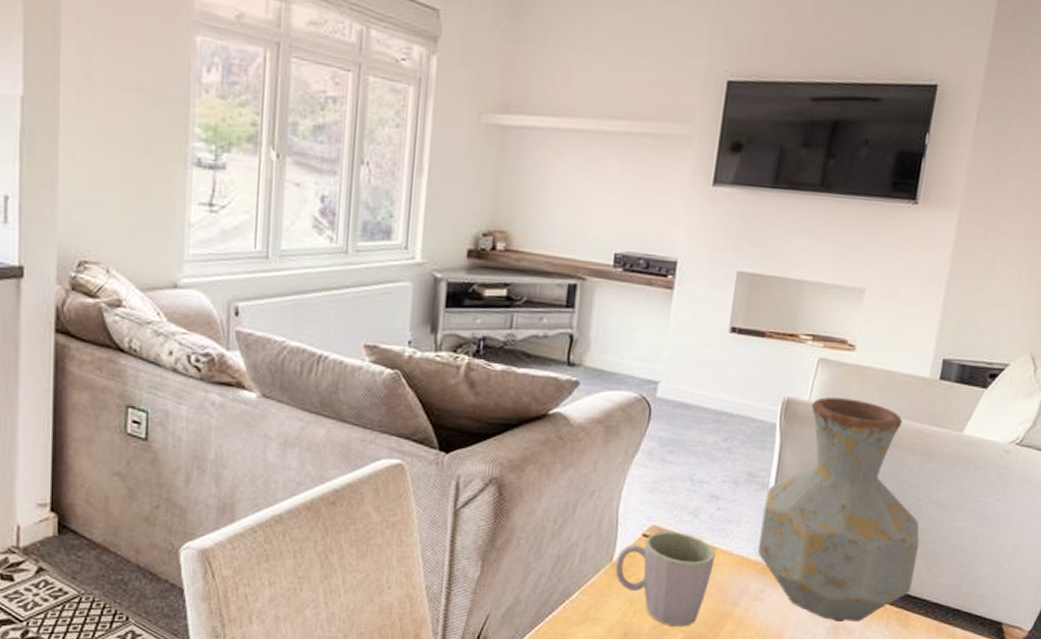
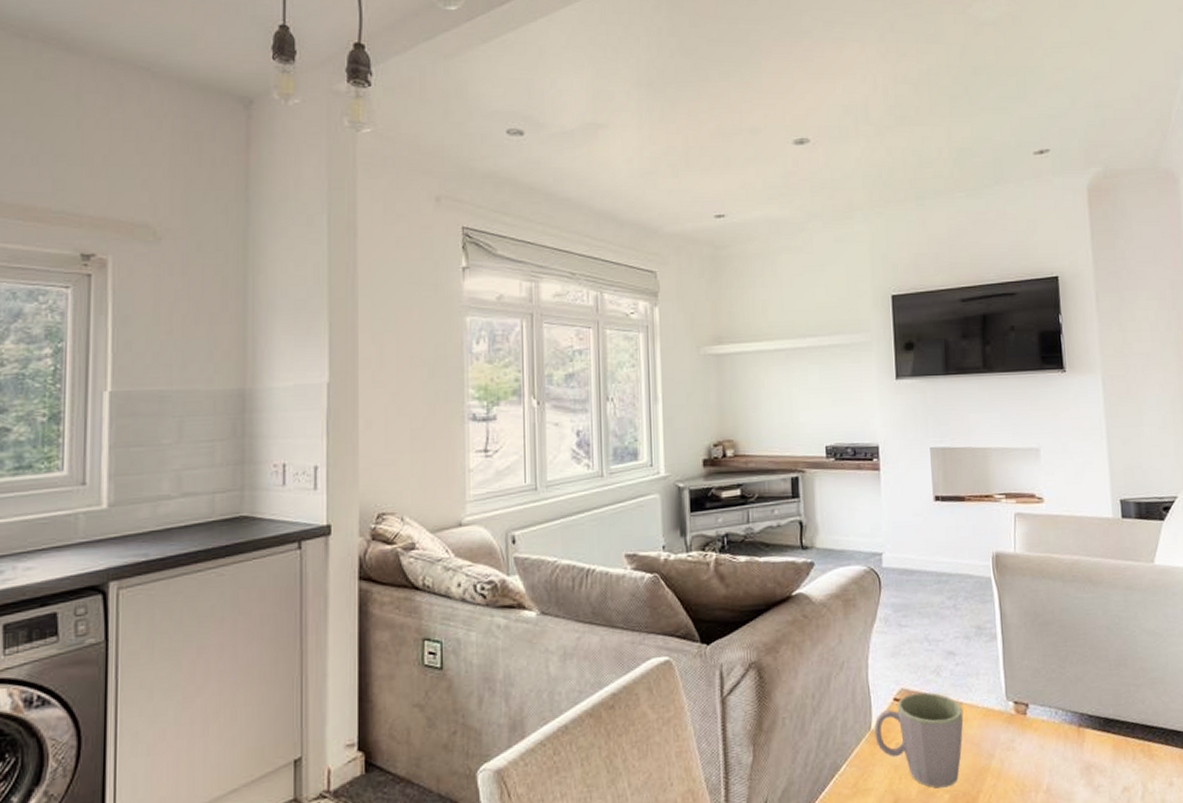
vase: present [757,397,920,622] -> none [996,545,1147,761]

